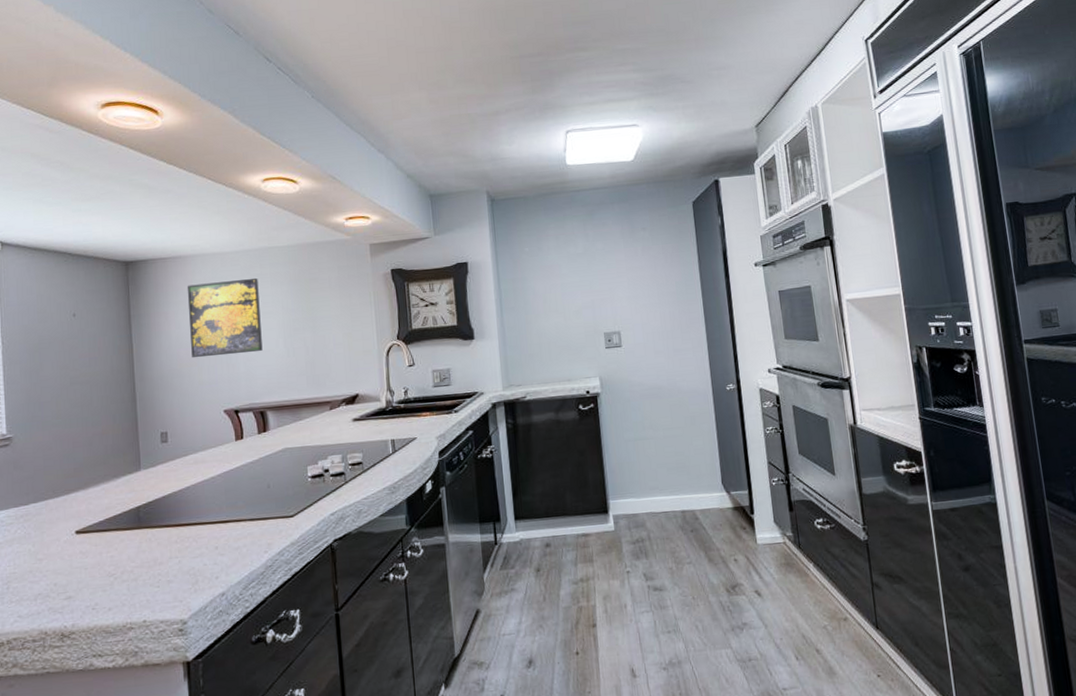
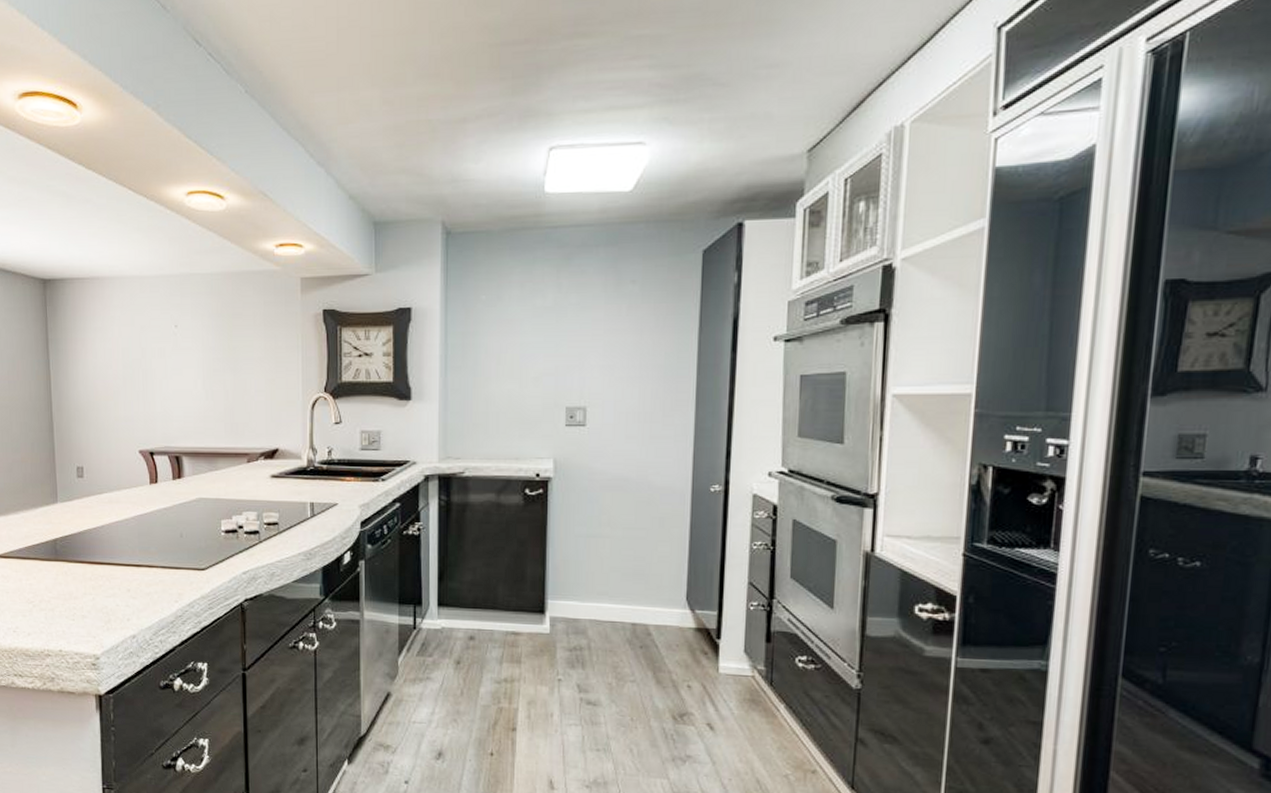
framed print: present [187,277,263,358] -> none [104,307,180,392]

